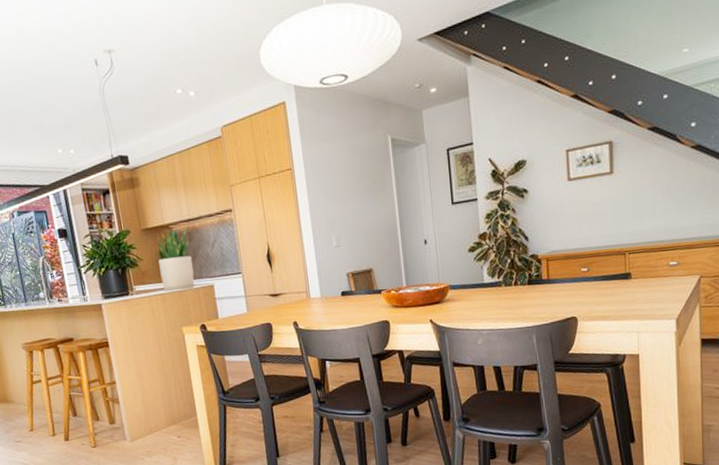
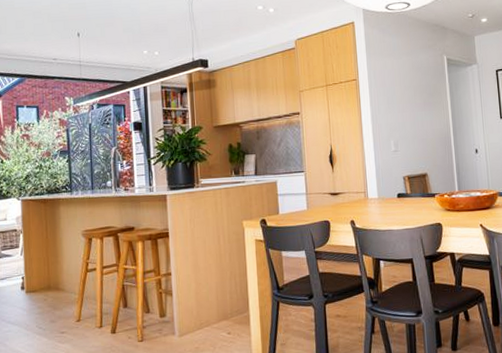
planter: present [156,225,195,292] -> none [226,125,259,186]

